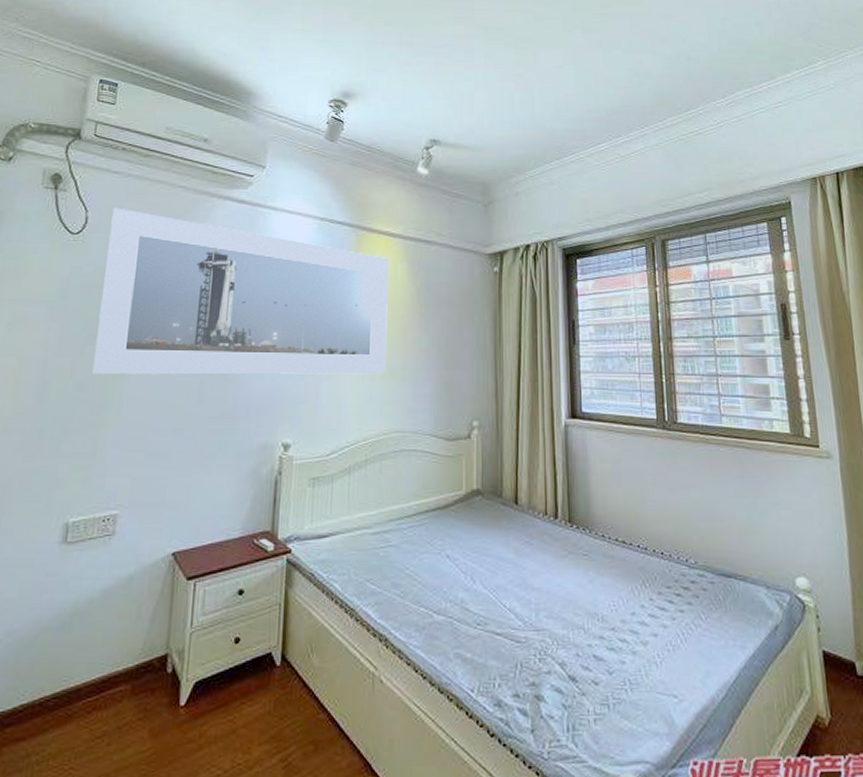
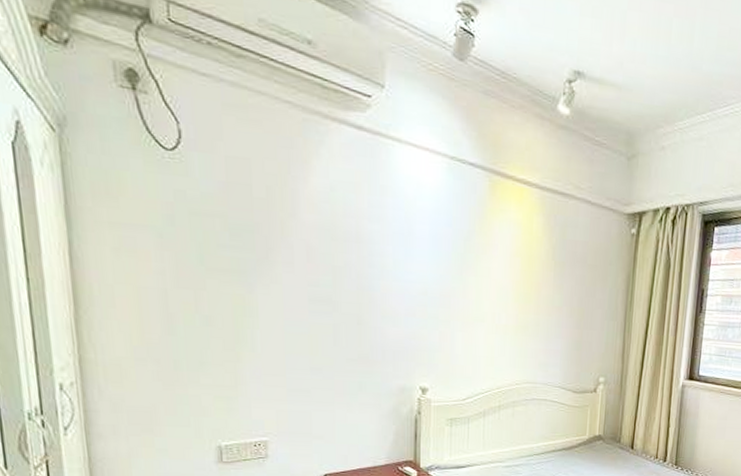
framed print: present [91,207,389,375] -> none [209,120,524,328]

